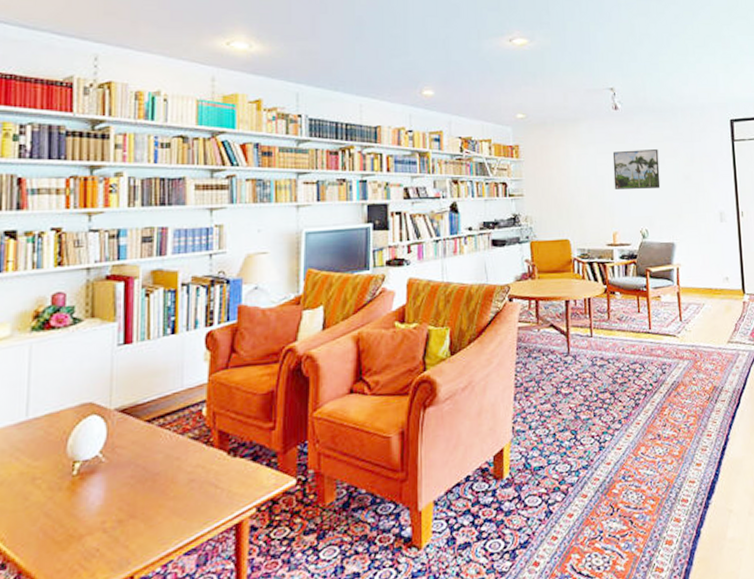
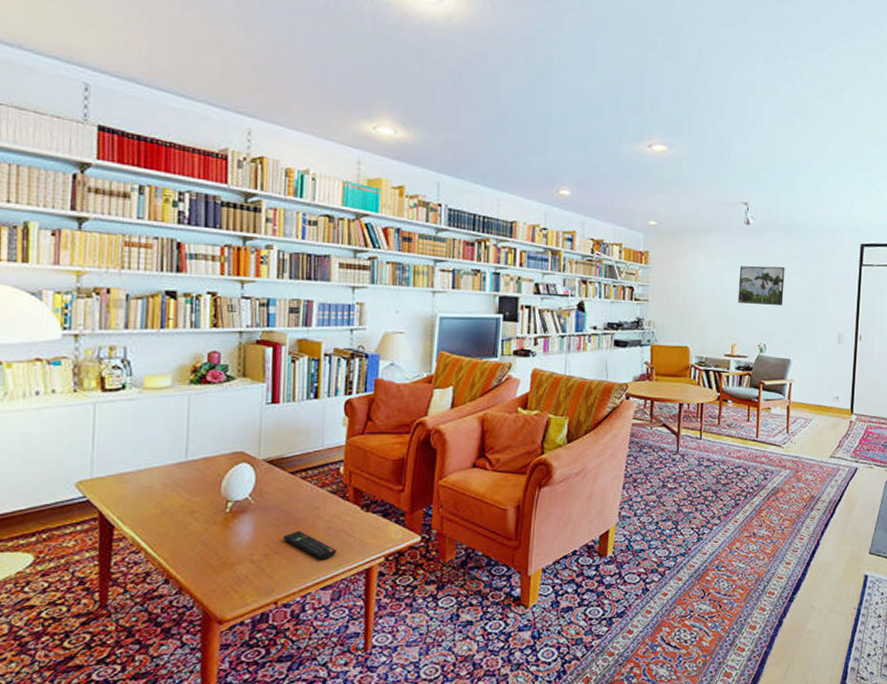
remote control: none [139,487,201,519] -> present [283,530,336,560]

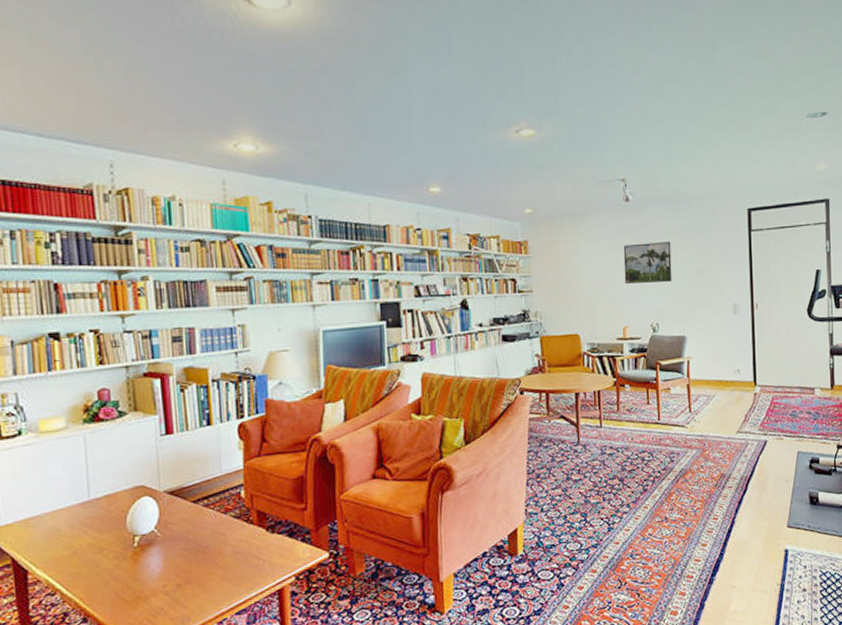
remote control: present [283,530,336,560] -> none [193,558,247,585]

